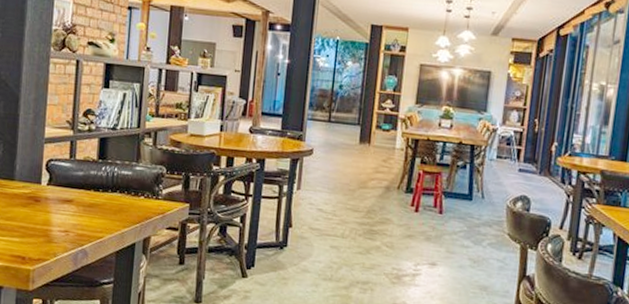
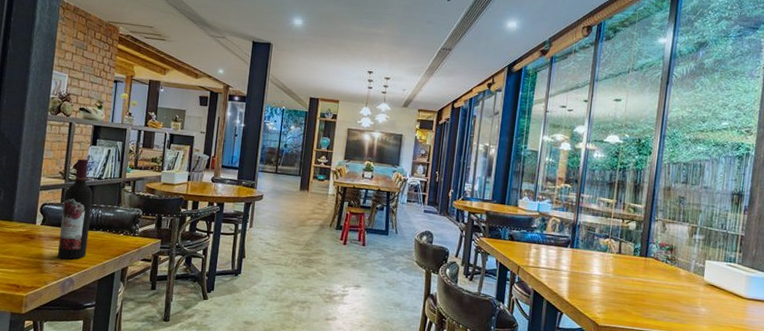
wine bottle: none [68,104,107,227] -> present [58,159,93,260]

